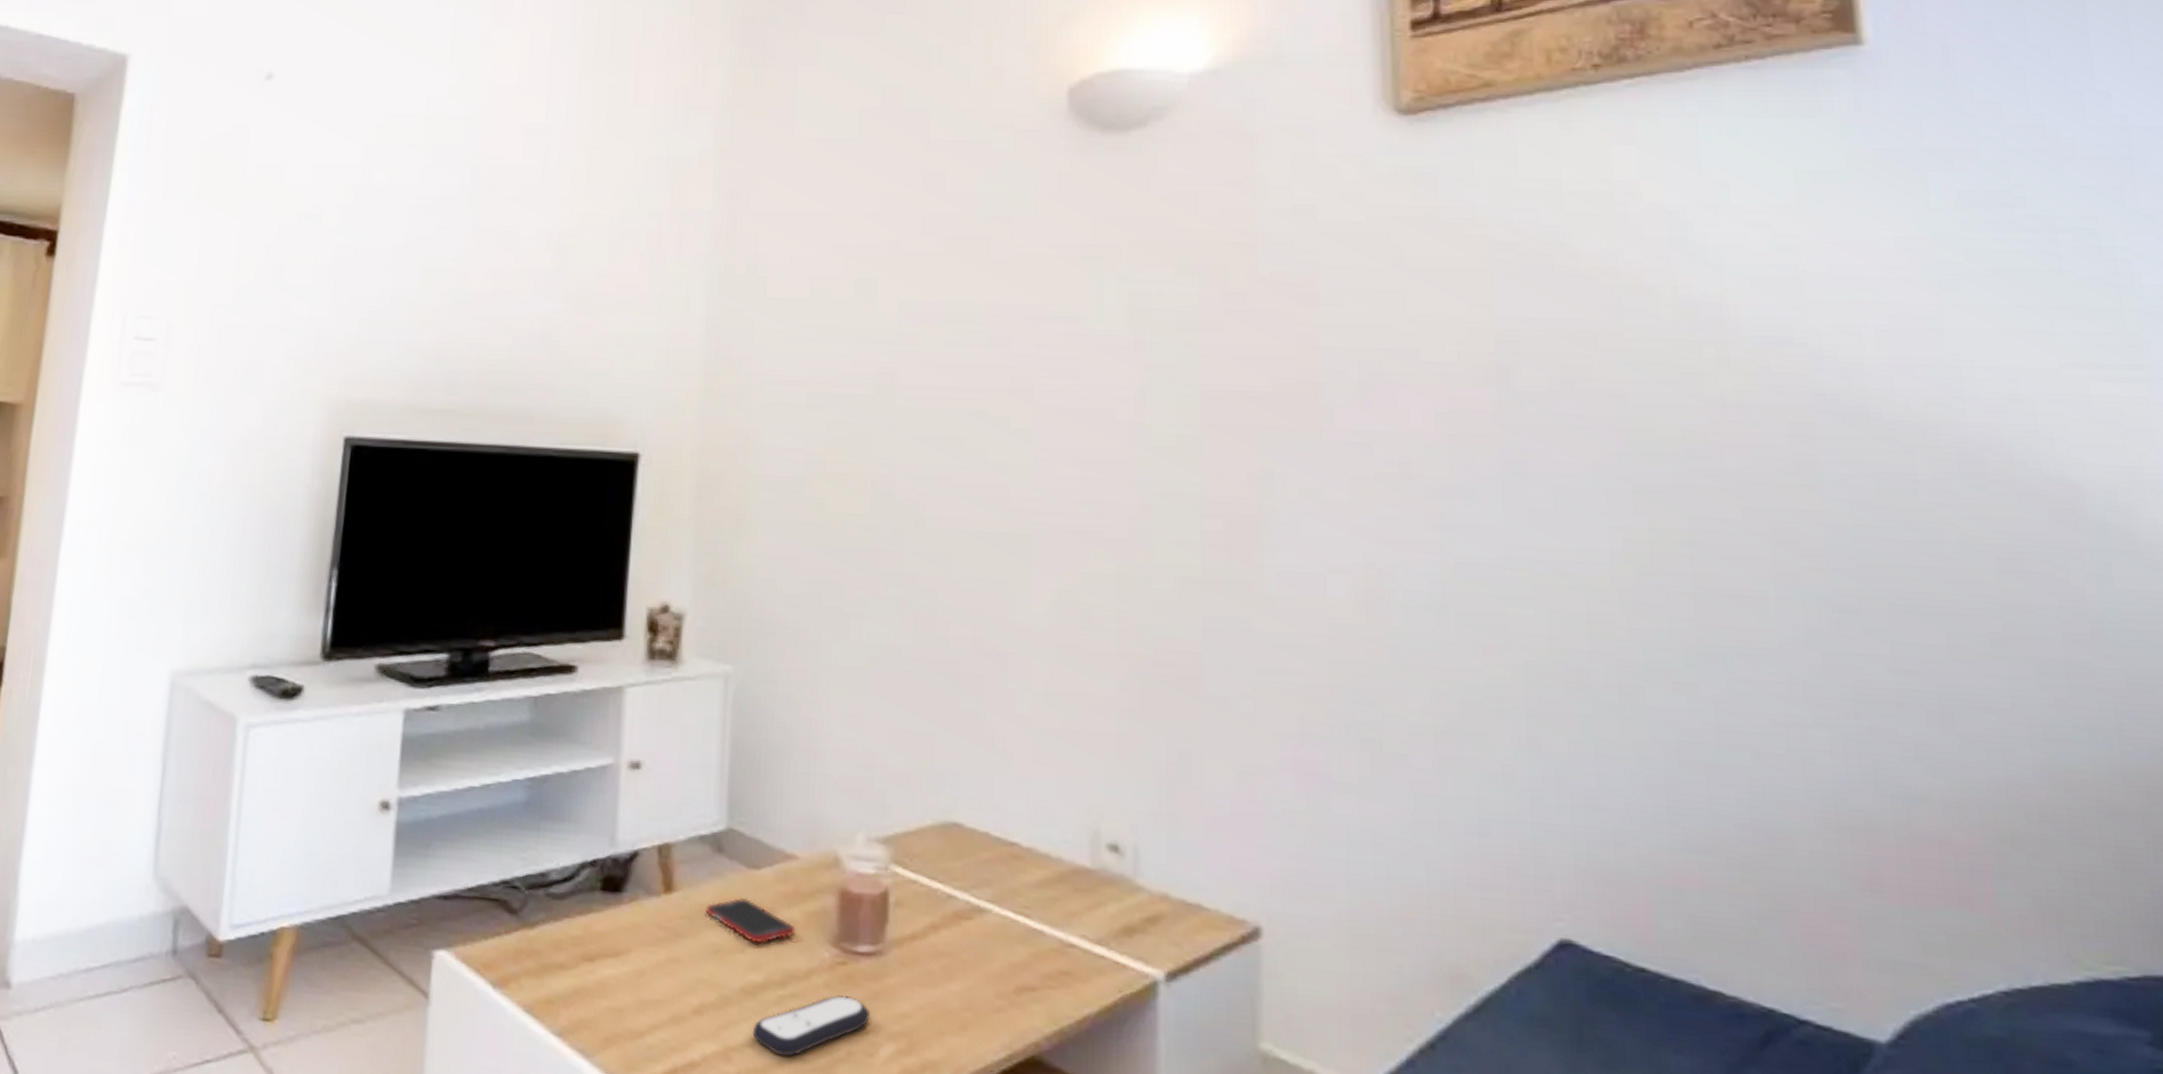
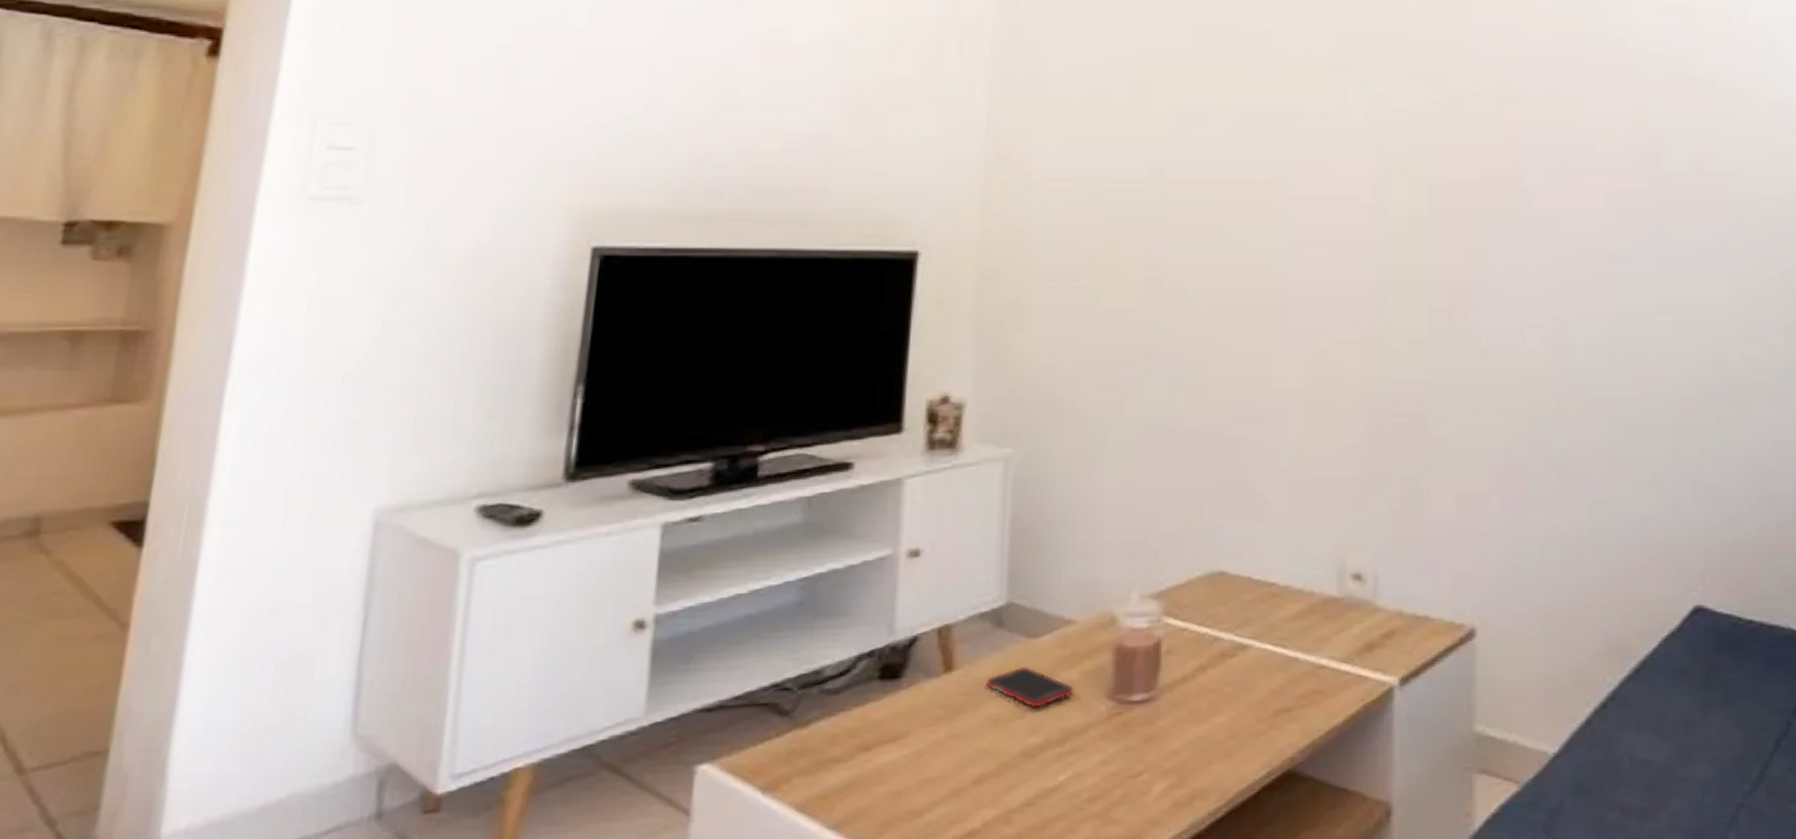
remote control: present [752,995,871,1057] -> none [1031,743,1145,810]

